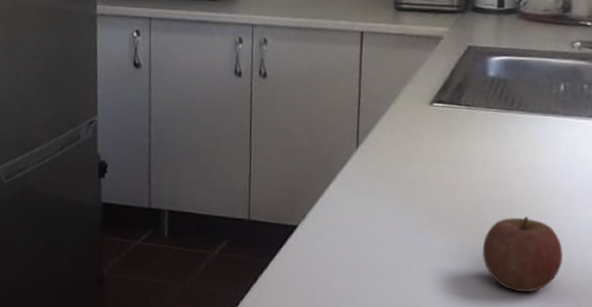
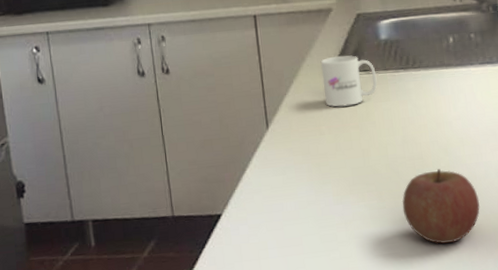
mug: none [420,86,478,139] -> present [320,55,377,107]

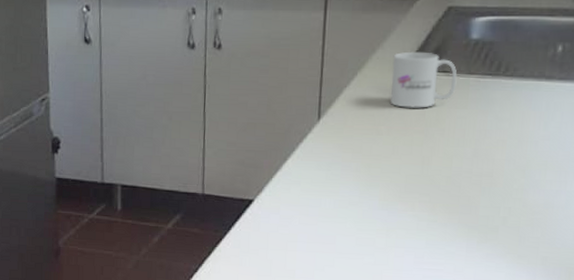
apple: present [401,169,481,244] -> none [456,190,552,271]

